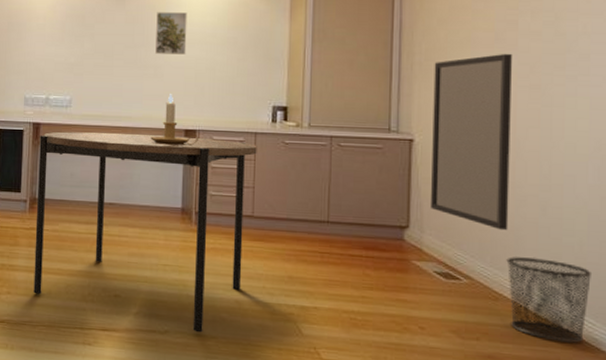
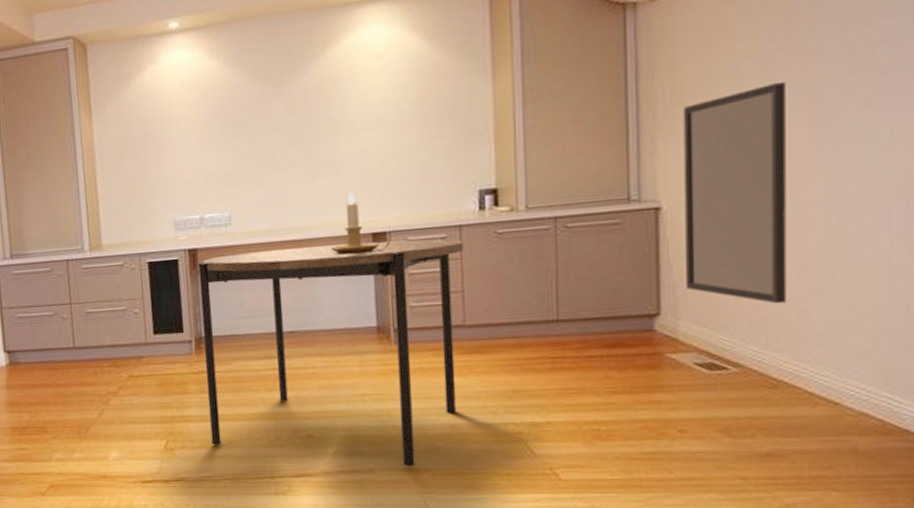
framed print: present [155,12,187,55] -> none [324,89,366,146]
waste bin: present [506,257,591,344] -> none [786,331,896,429]

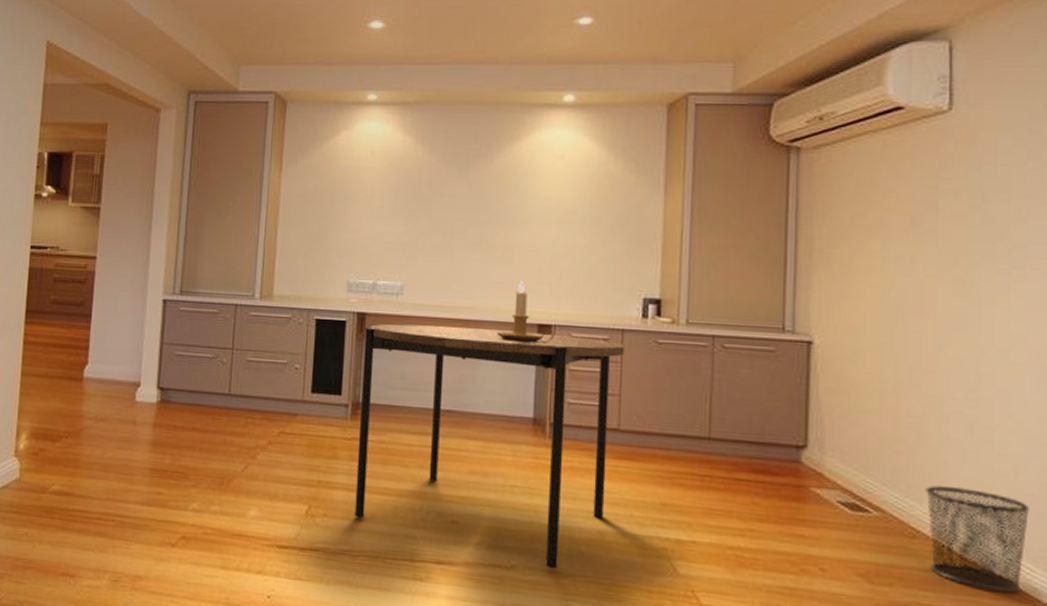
home mirror: present [683,81,787,304] -> none [834,240,931,454]
waste bin: none [786,331,896,429] -> present [925,485,1029,593]

